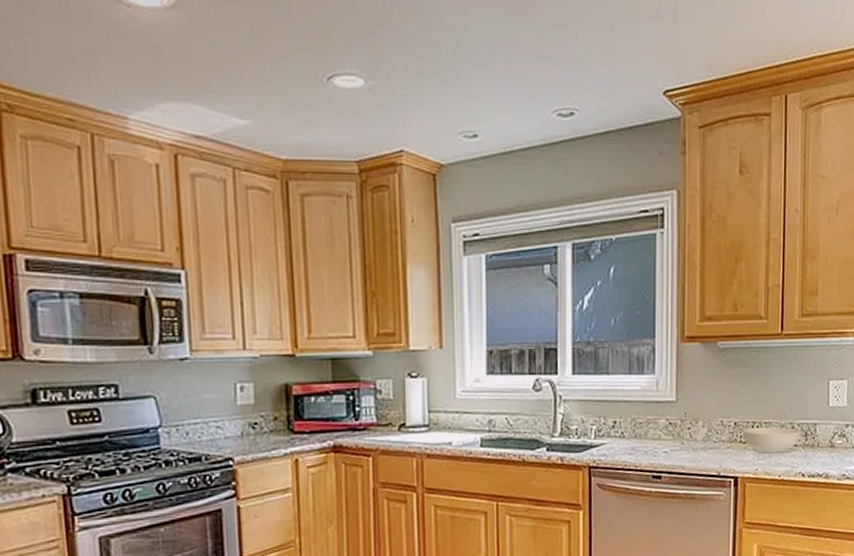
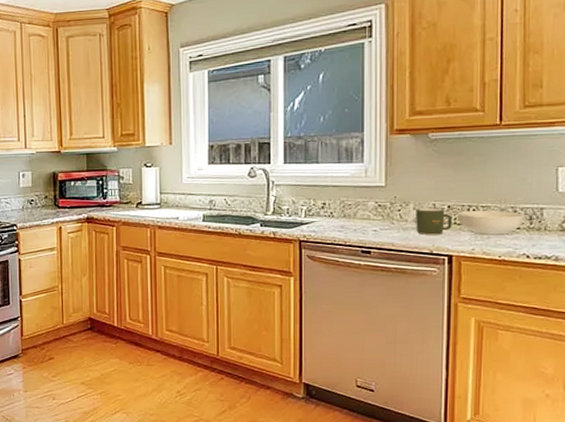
mug: none [705,425,738,456] -> present [416,208,452,236]

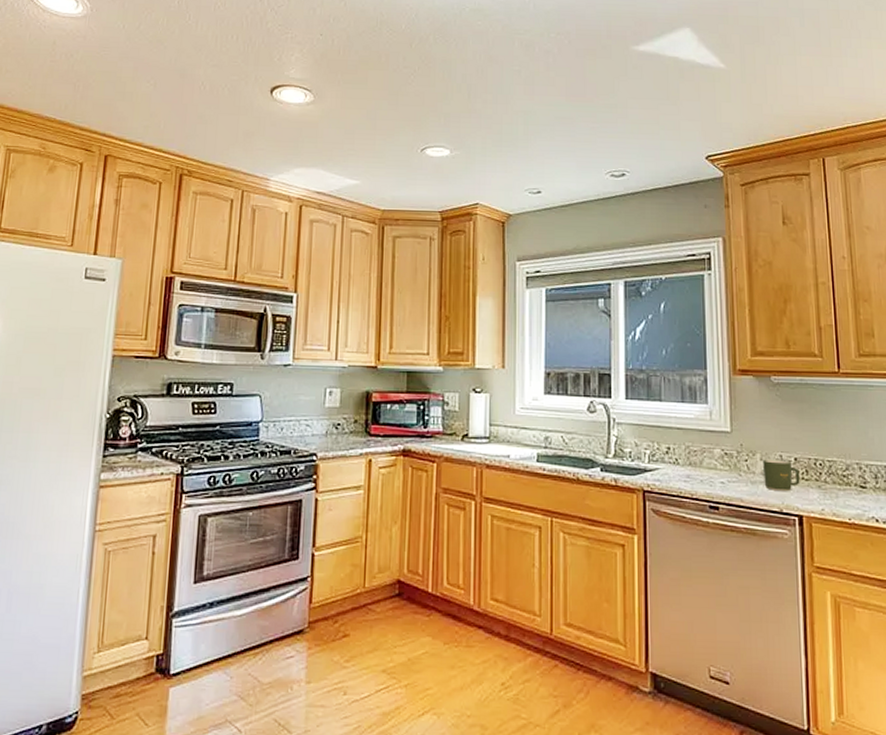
bowl: present [457,210,526,235] -> none [804,465,871,494]

